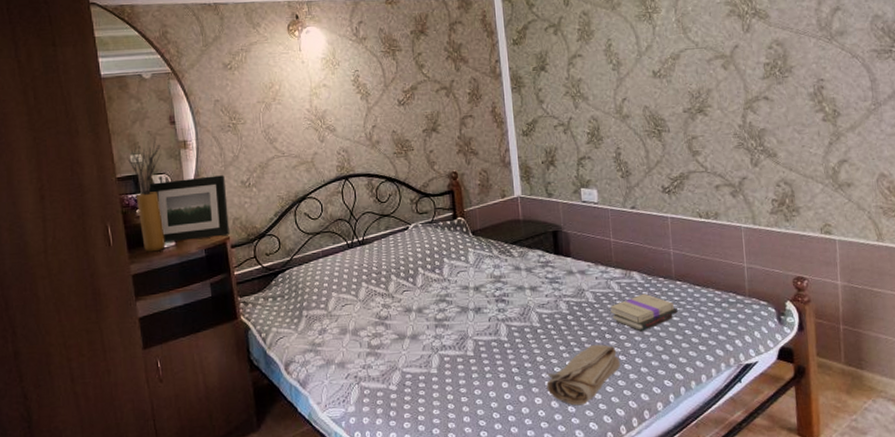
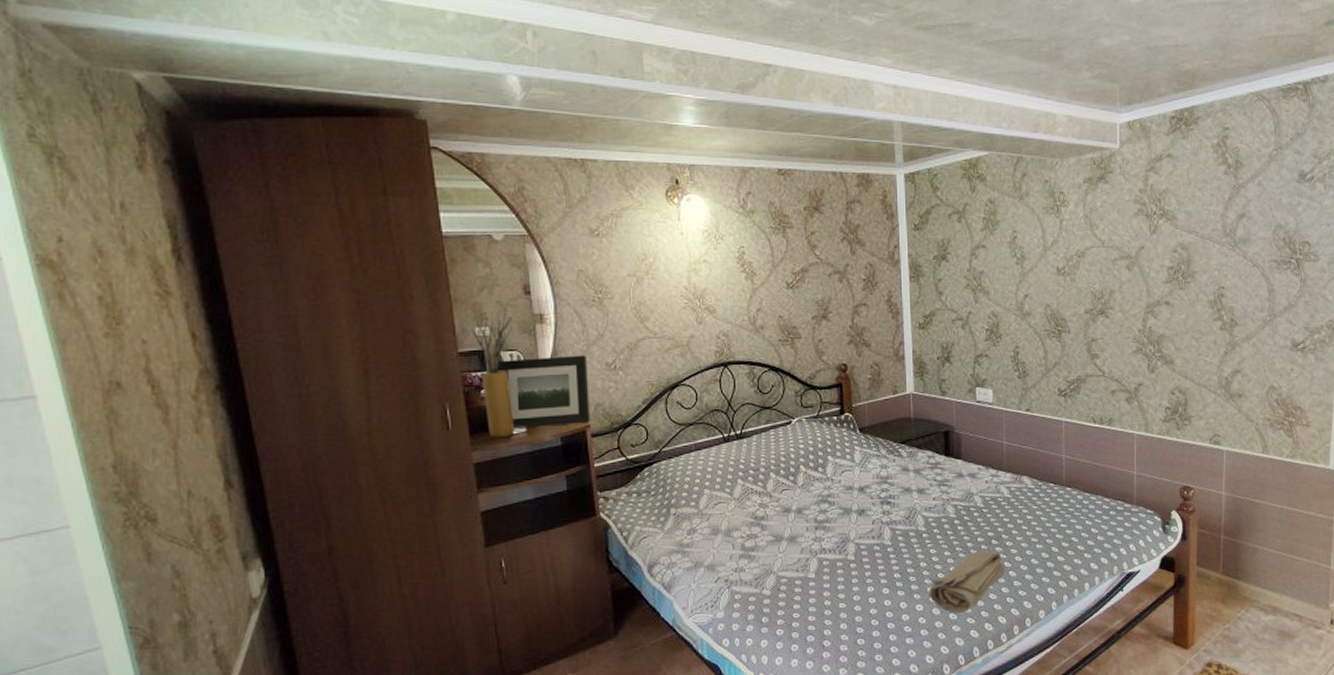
books: present [610,293,678,332] -> none [999,499,1066,538]

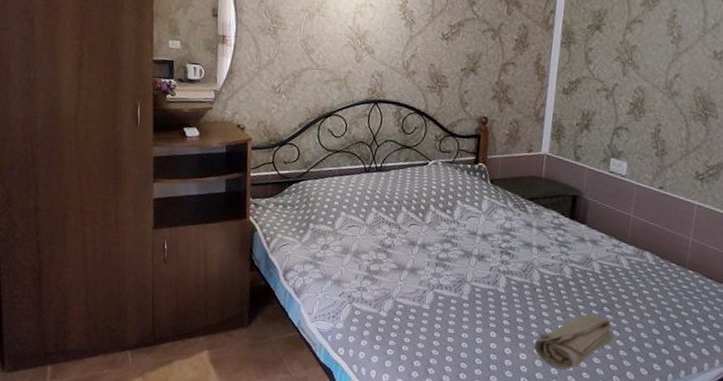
vase: present [473,310,515,439] -> none [167,29,200,139]
picture frame: present [497,355,590,429] -> none [182,71,257,137]

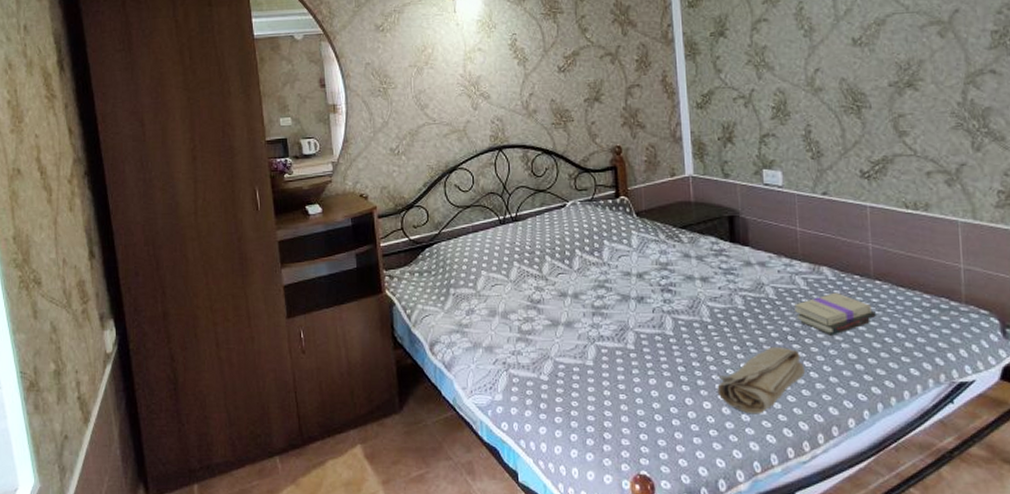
books: none [614,275,683,312] -> present [794,292,876,336]

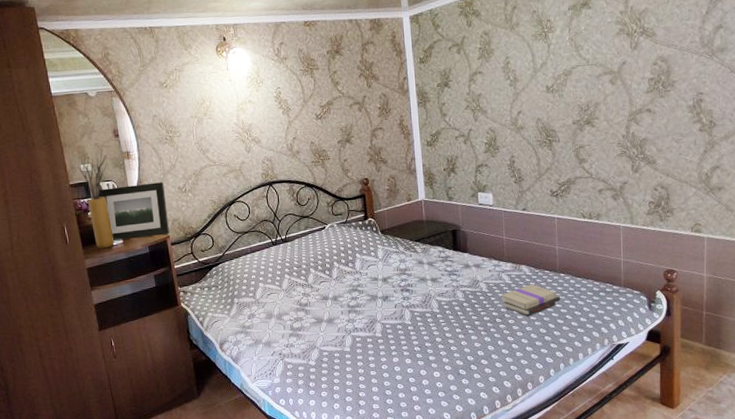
vase: none [278,102,312,219] -> present [79,150,115,249]
picture frame: none [298,141,377,210] -> present [98,182,169,241]
towel: present [716,346,806,414] -> none [443,327,509,379]

